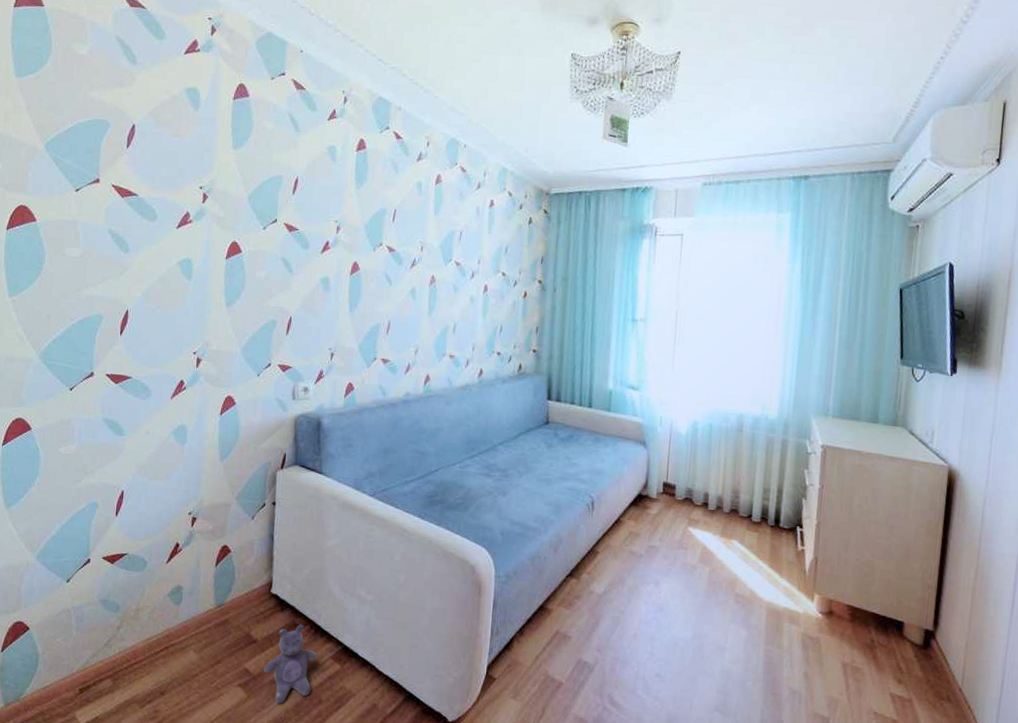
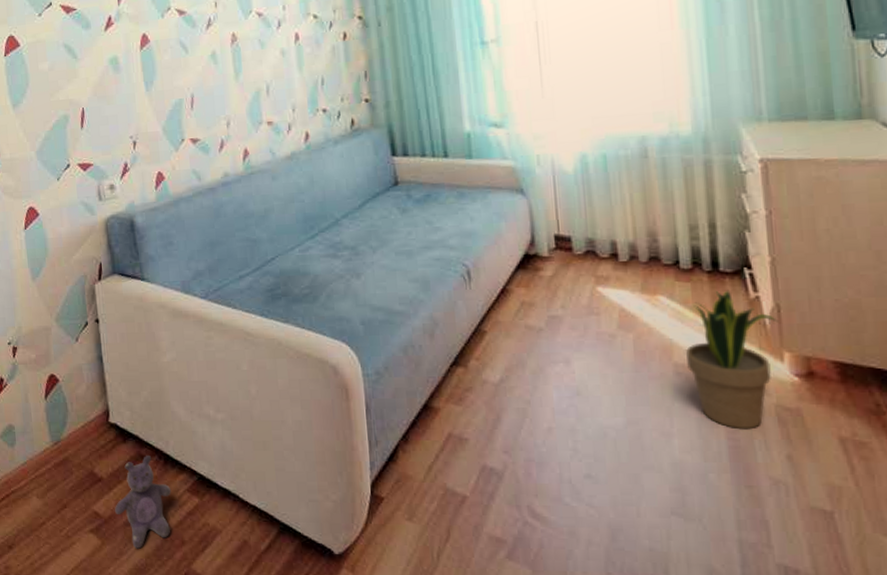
potted plant: none [745,542,815,650] -> present [685,290,778,430]

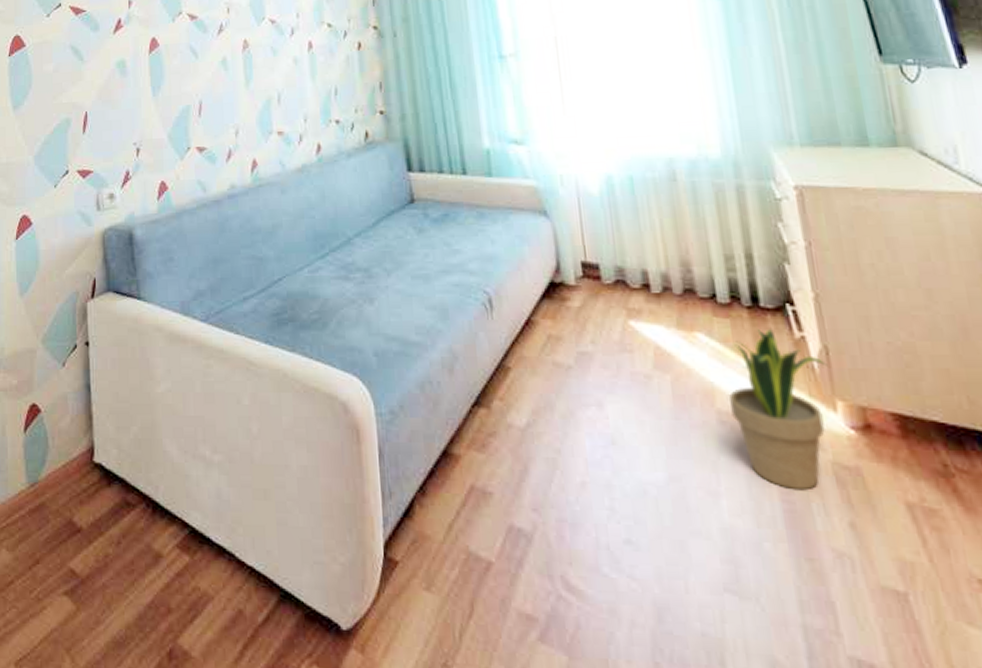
stuffed animal: present [115,456,172,549] -> none [94,503,159,617]

